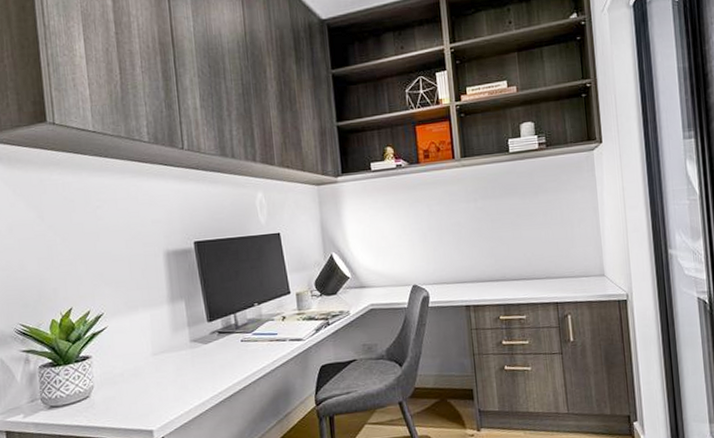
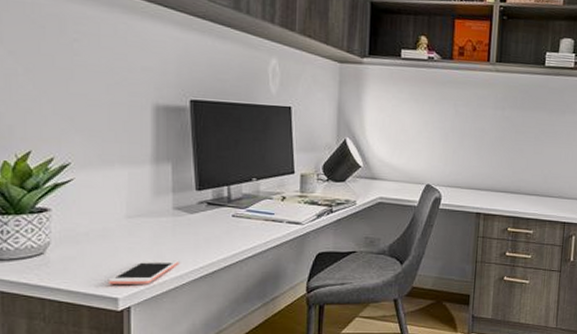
cell phone: none [142,389,201,418] -> present [107,260,180,284]

